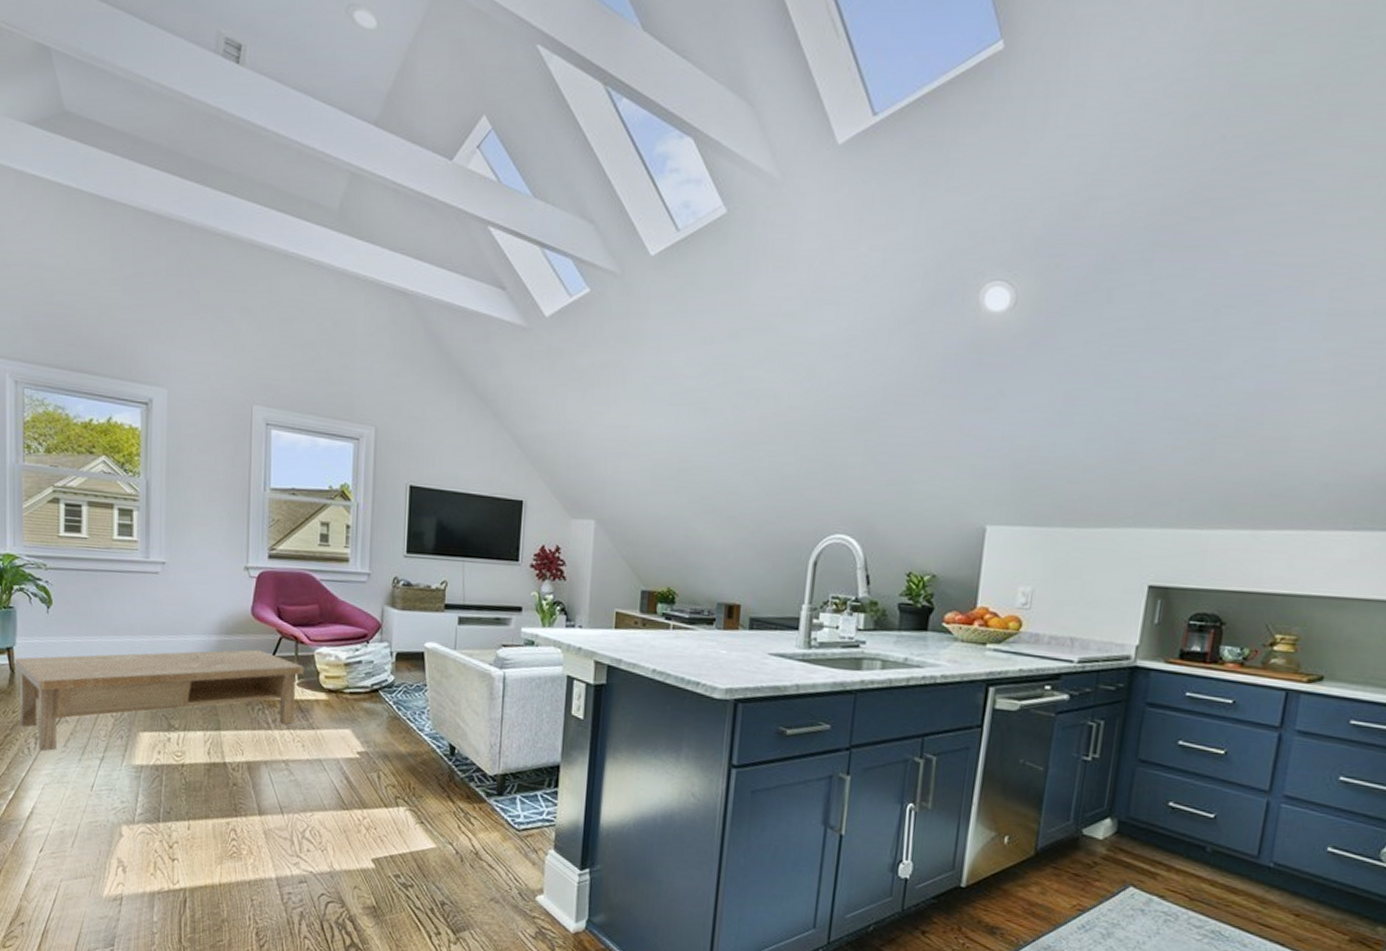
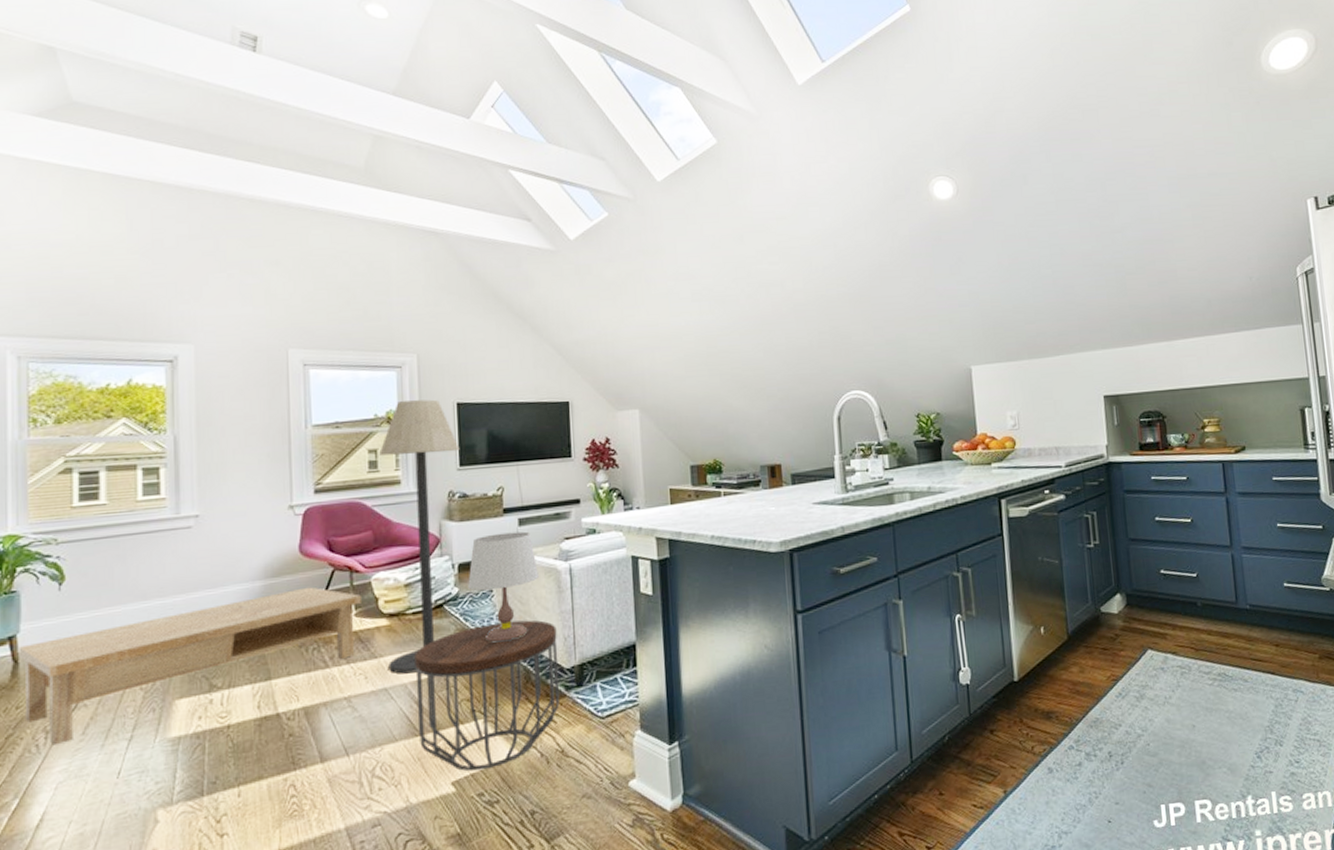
floor lamp: none [324,476,409,750] -> present [379,399,460,674]
side table: none [347,717,484,854] -> present [414,620,559,771]
table lamp: none [404,628,473,737] -> present [468,531,539,643]

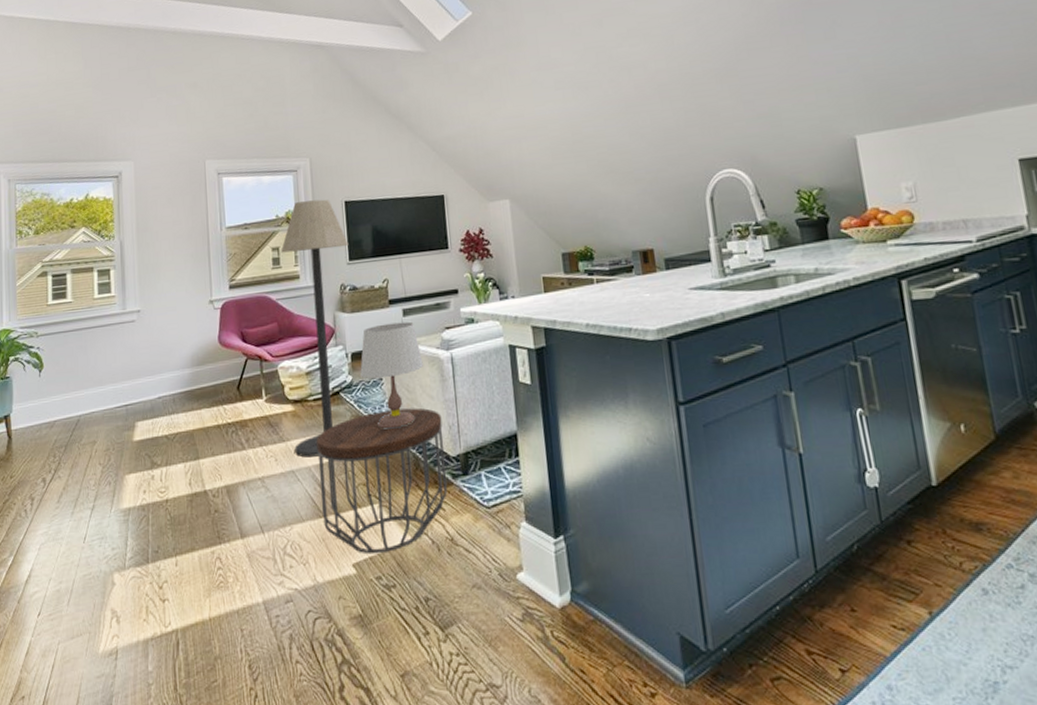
coffee table: present [19,586,361,746] -> none [12,374,270,511]

